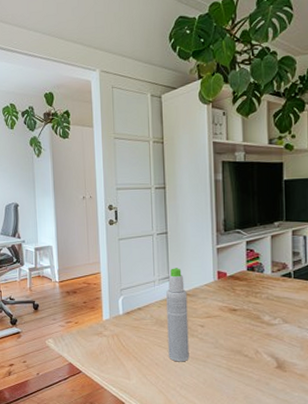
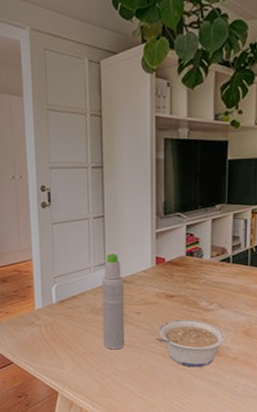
legume: none [220,333,291,383] -> present [156,319,226,367]

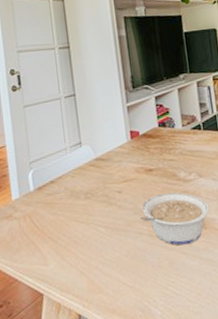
bottle: present [102,254,125,350] -> none [79,131,110,236]

